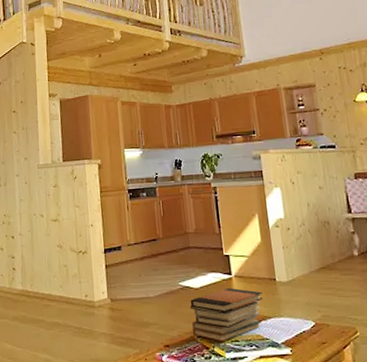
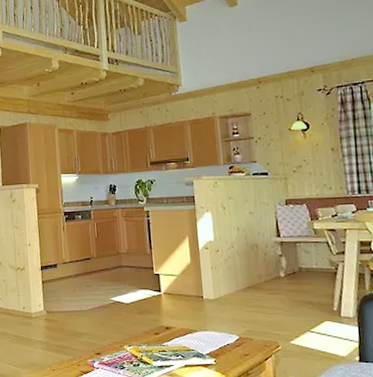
book stack: present [190,288,263,342] -> none [121,304,190,352]

